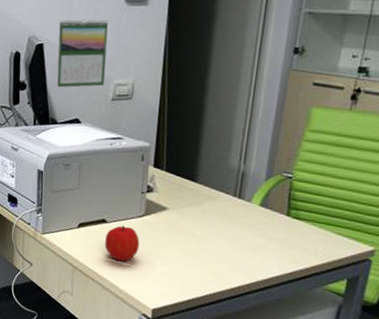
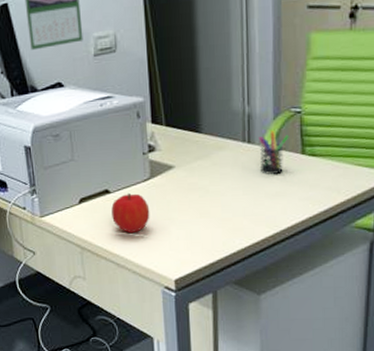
pen holder: none [245,189,278,230] -> present [258,129,289,176]

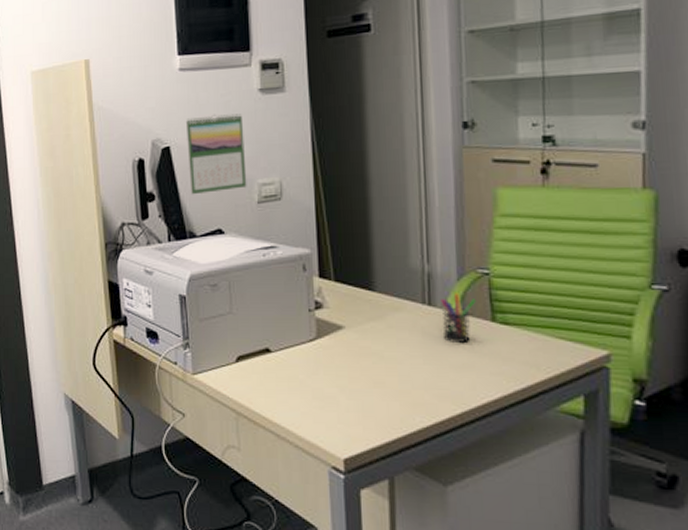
fruit: present [111,192,150,234] -> none [272,353,316,401]

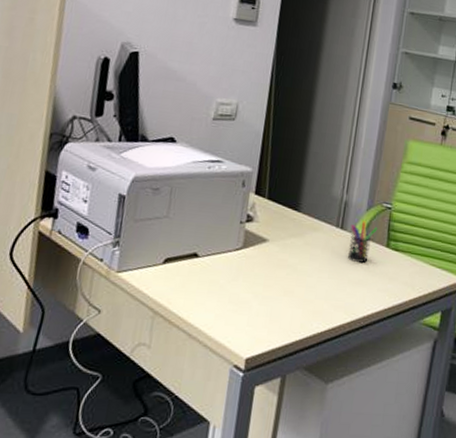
calendar: present [185,113,247,195] -> none [151,29,214,104]

